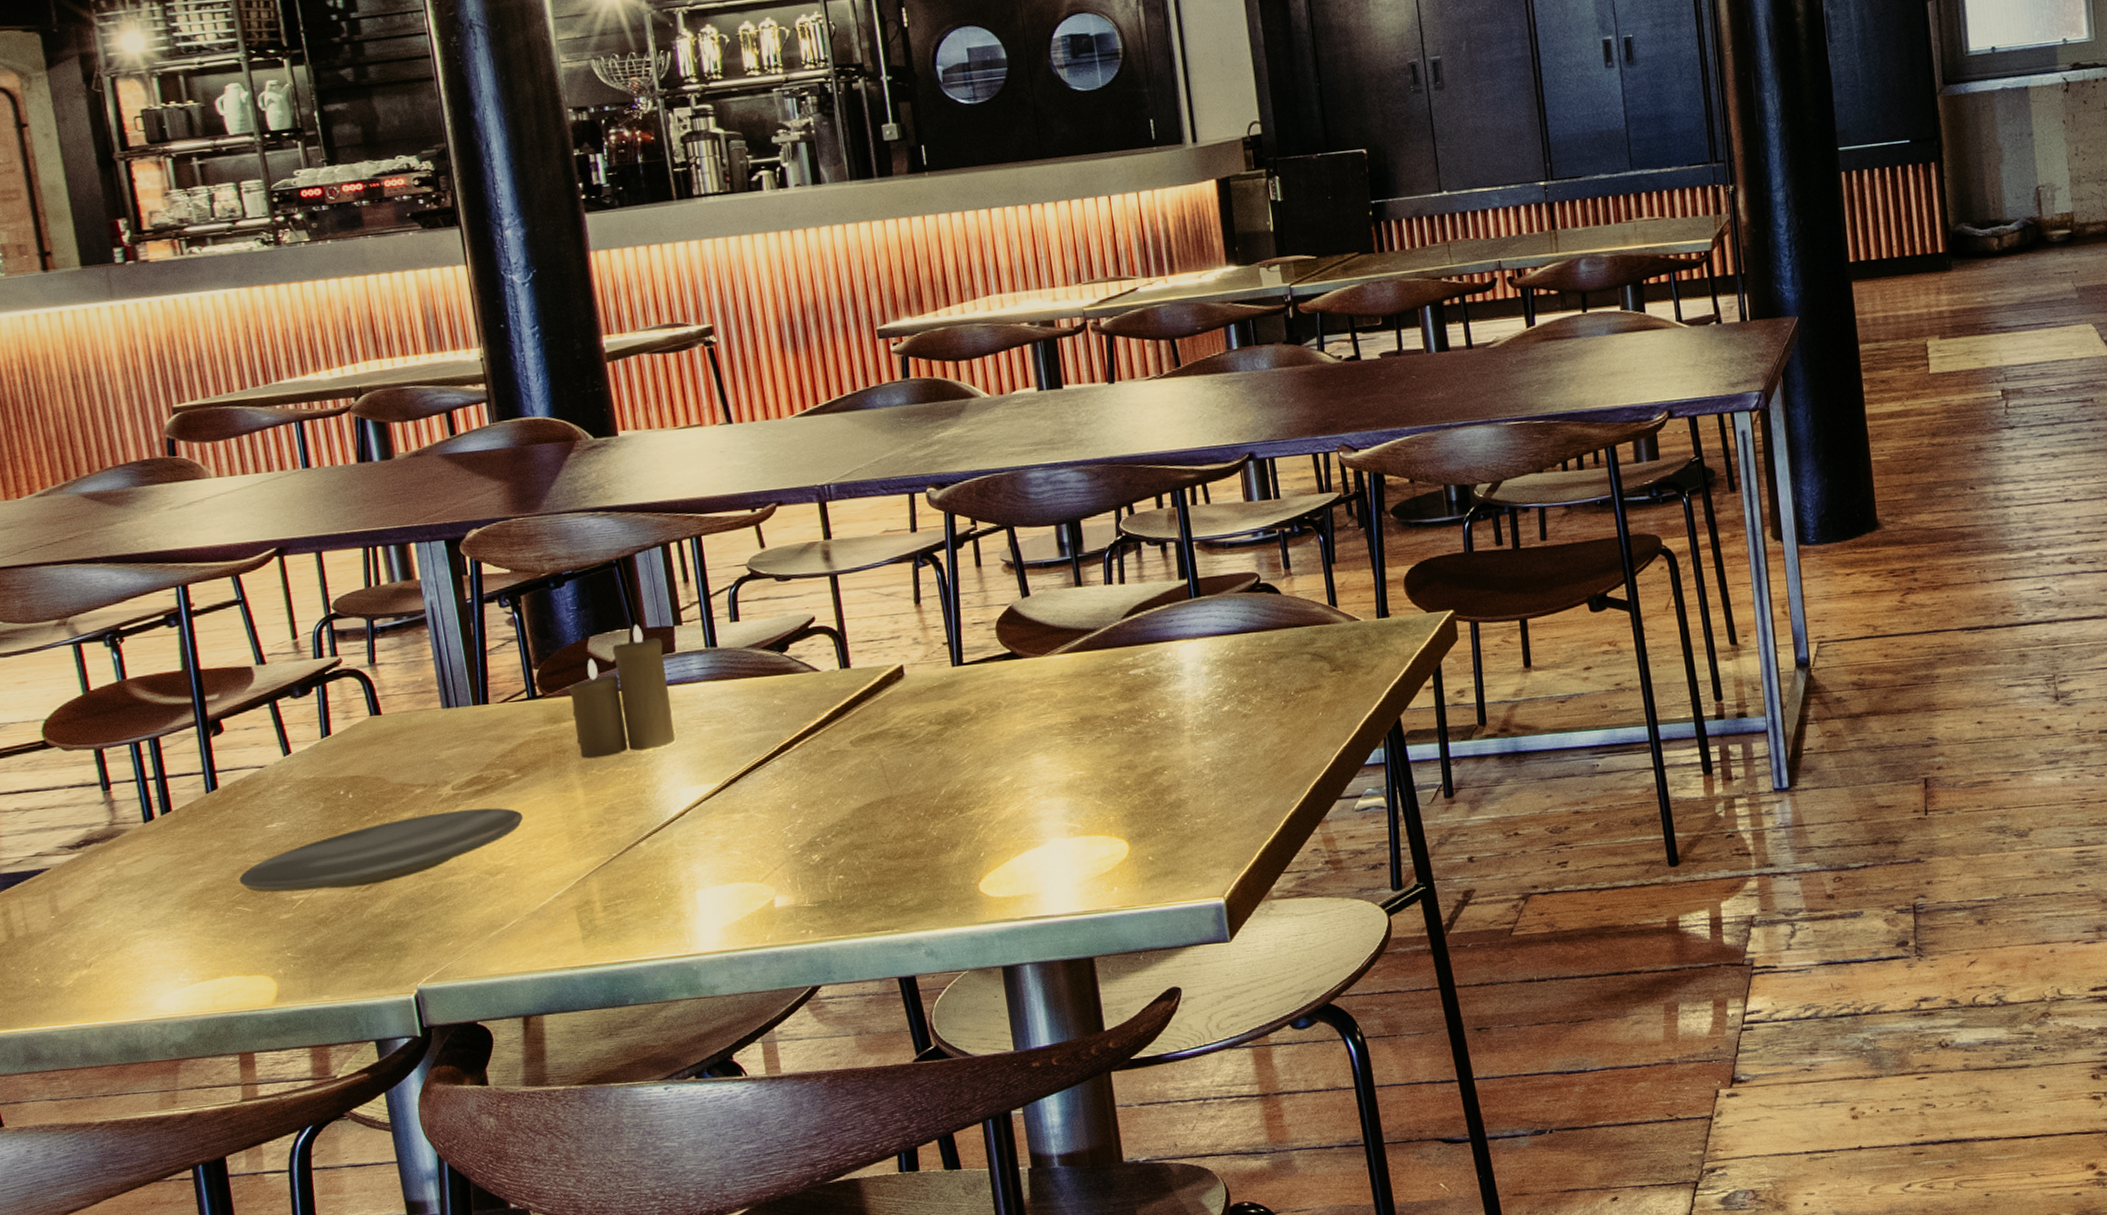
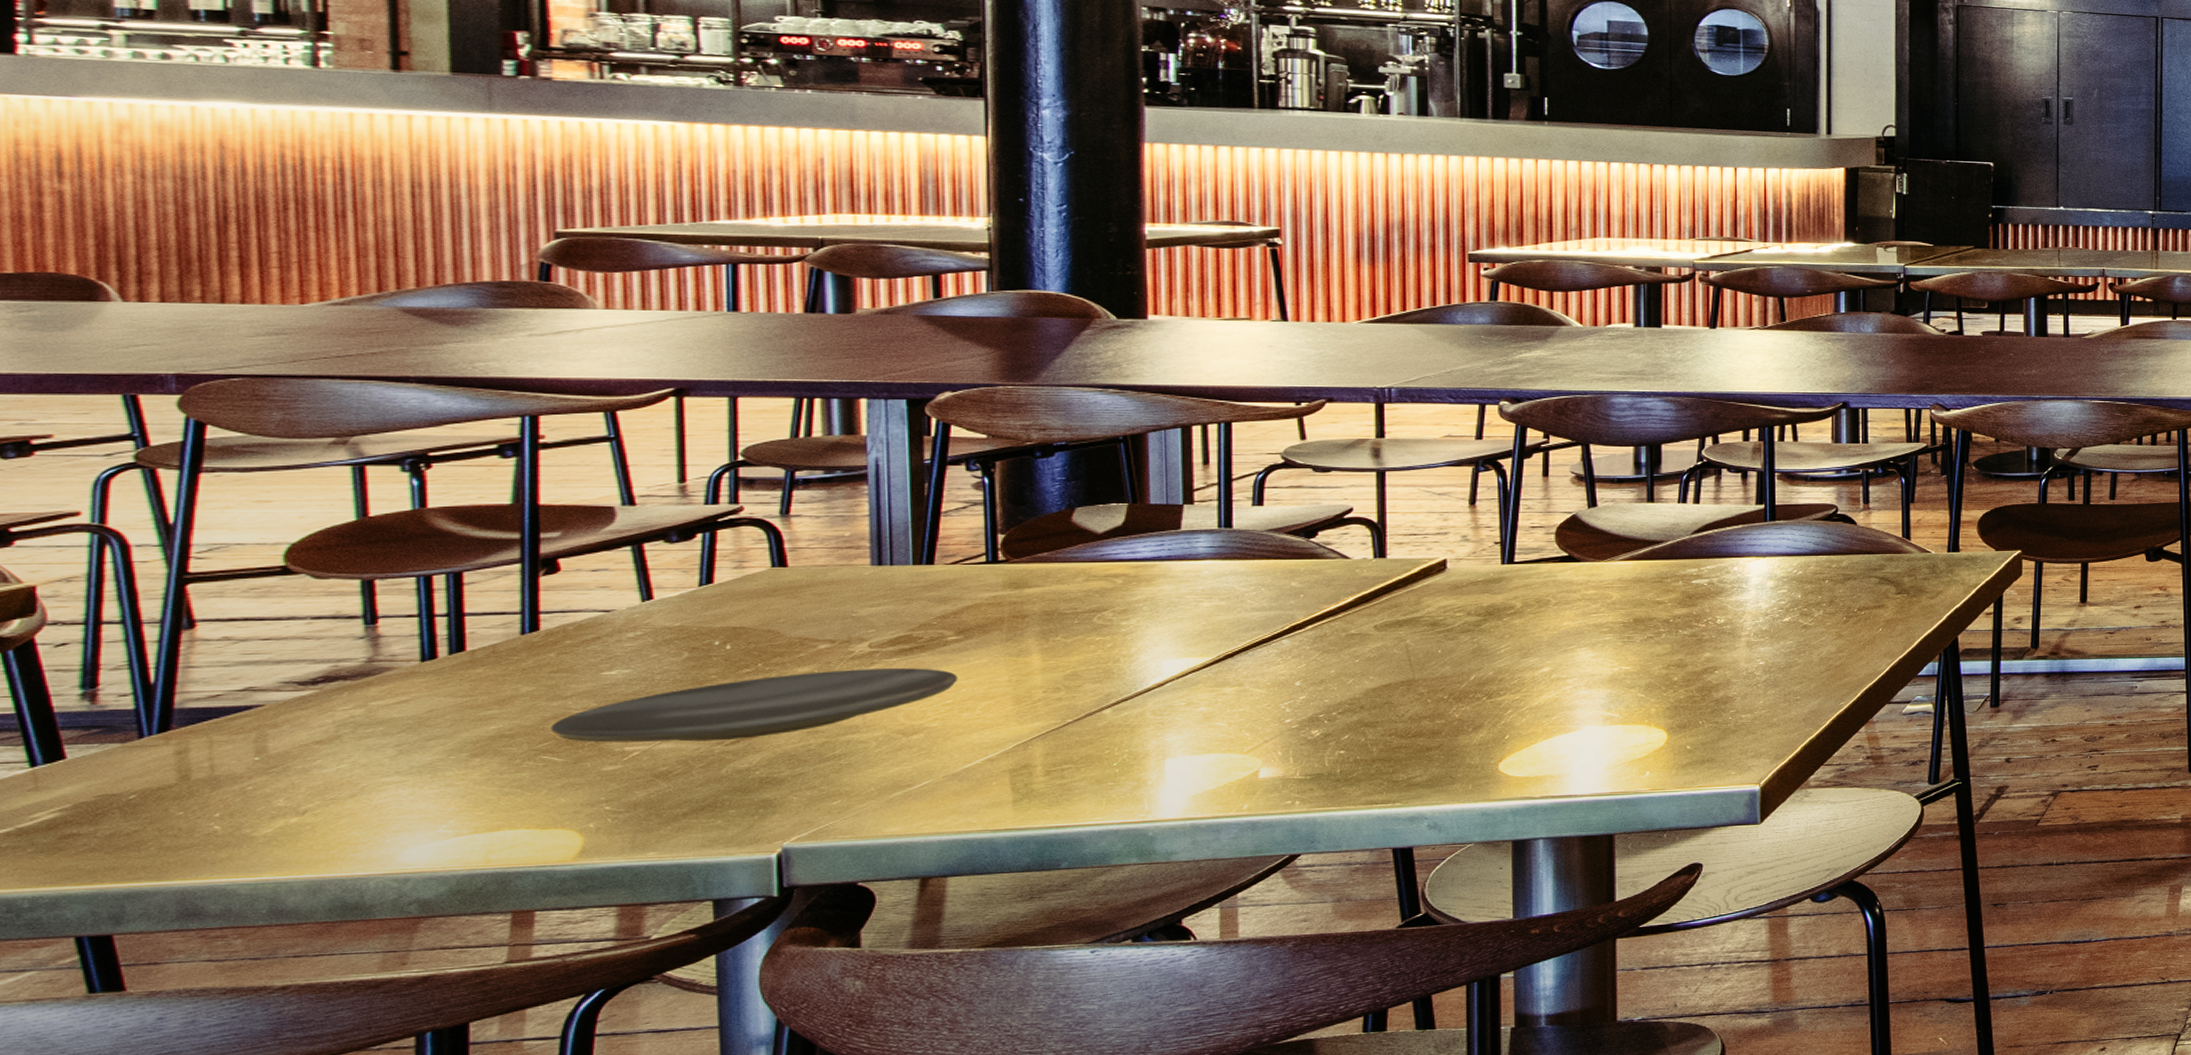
candle: present [568,624,676,759] -> none [1040,500,1167,626]

